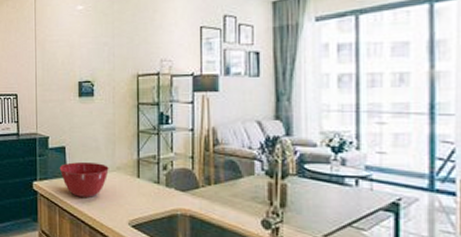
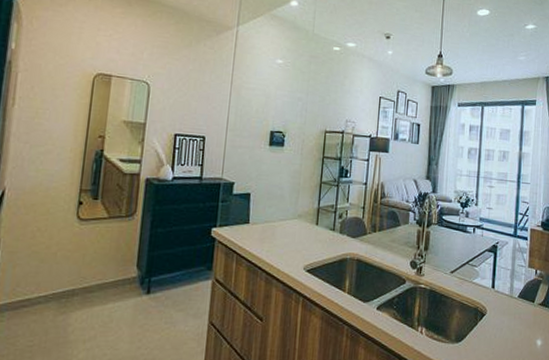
mixing bowl: present [59,161,109,197] -> none [241,208,291,244]

